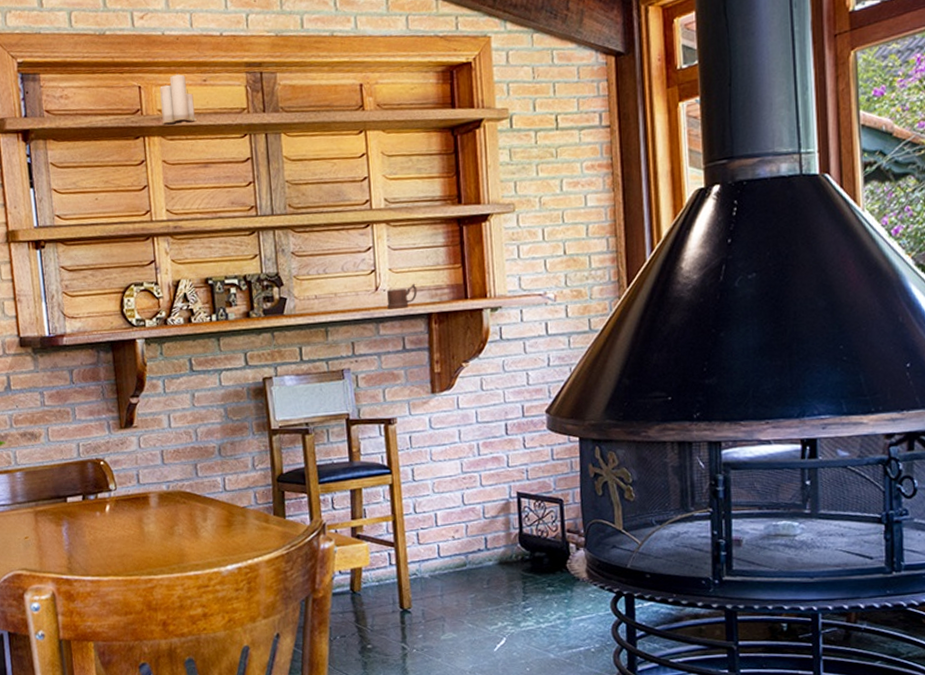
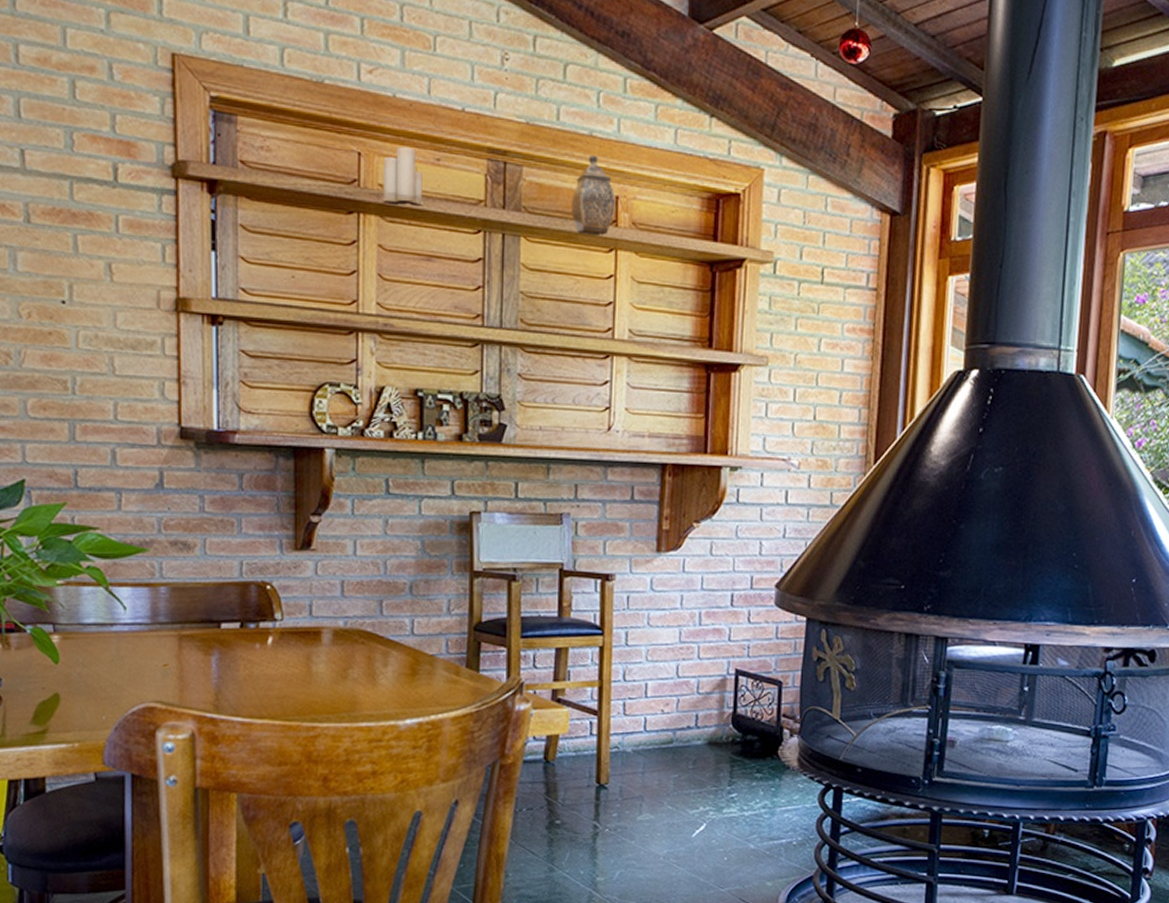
decorative jar: none [321,51,361,123] -> present [571,154,616,236]
mug: present [386,283,418,310] -> none [619,428,654,454]

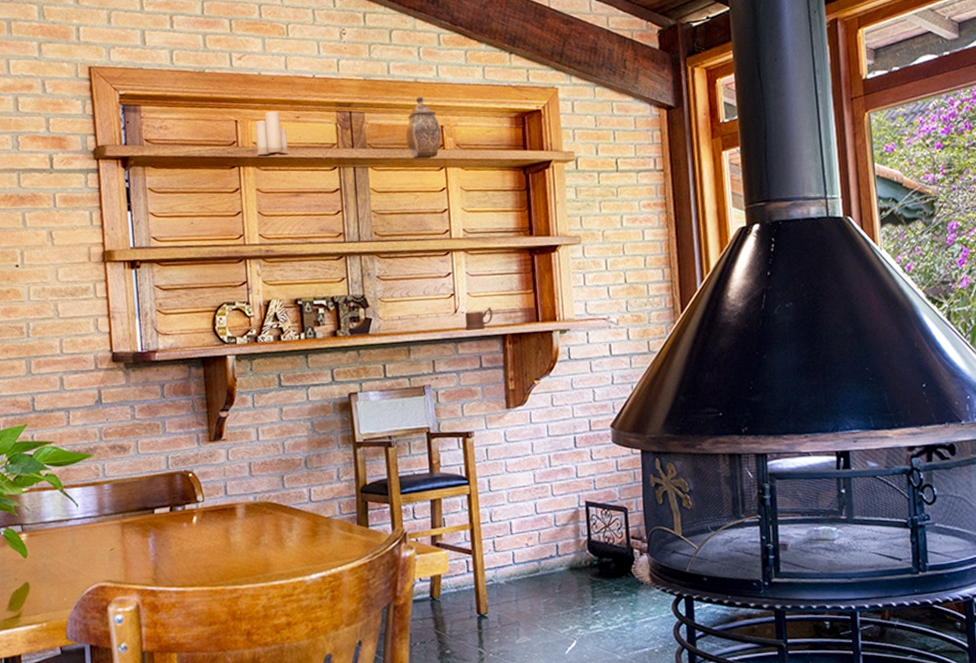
mug: none [619,428,654,454] -> present [464,306,493,331]

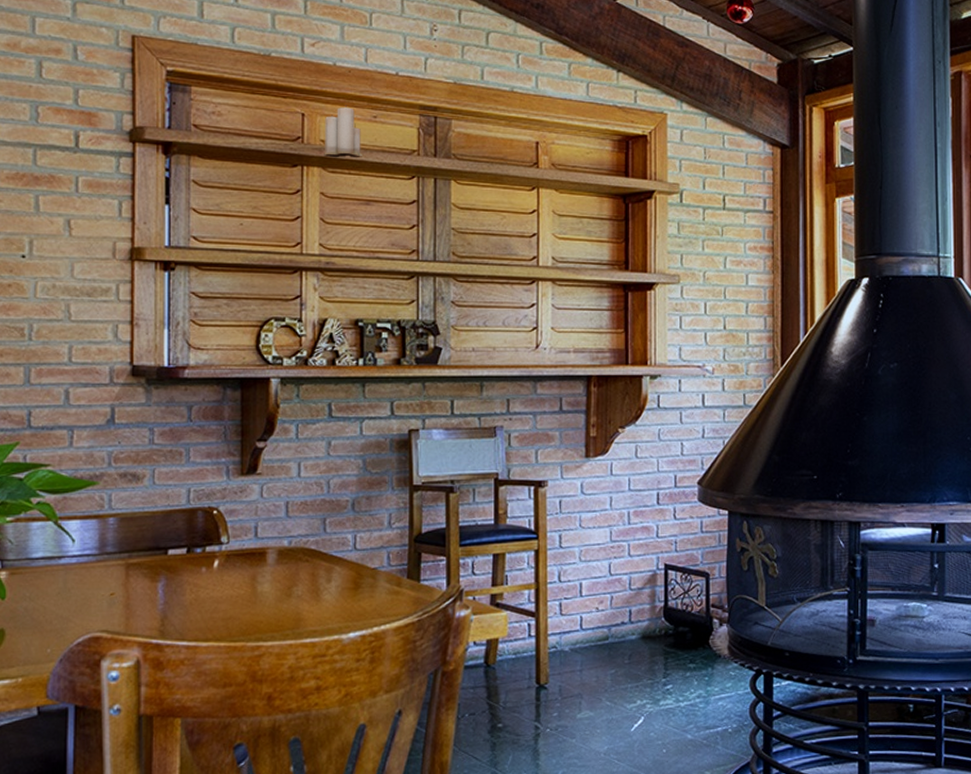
decorative jar: present [405,96,442,160] -> none [496,107,536,177]
mug: present [464,306,493,331] -> none [547,344,579,369]

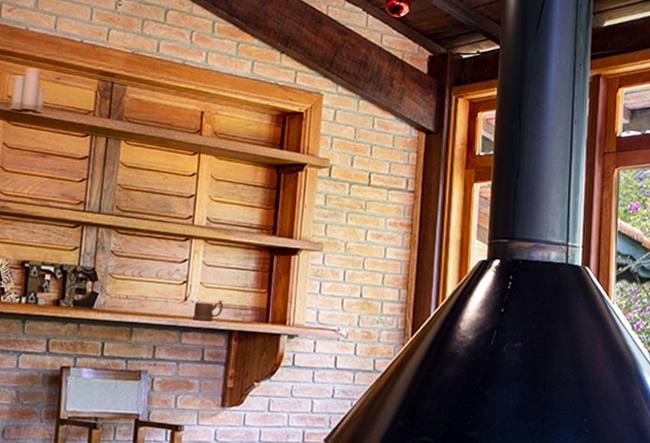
mug: none [547,344,579,369] -> present [193,300,224,322]

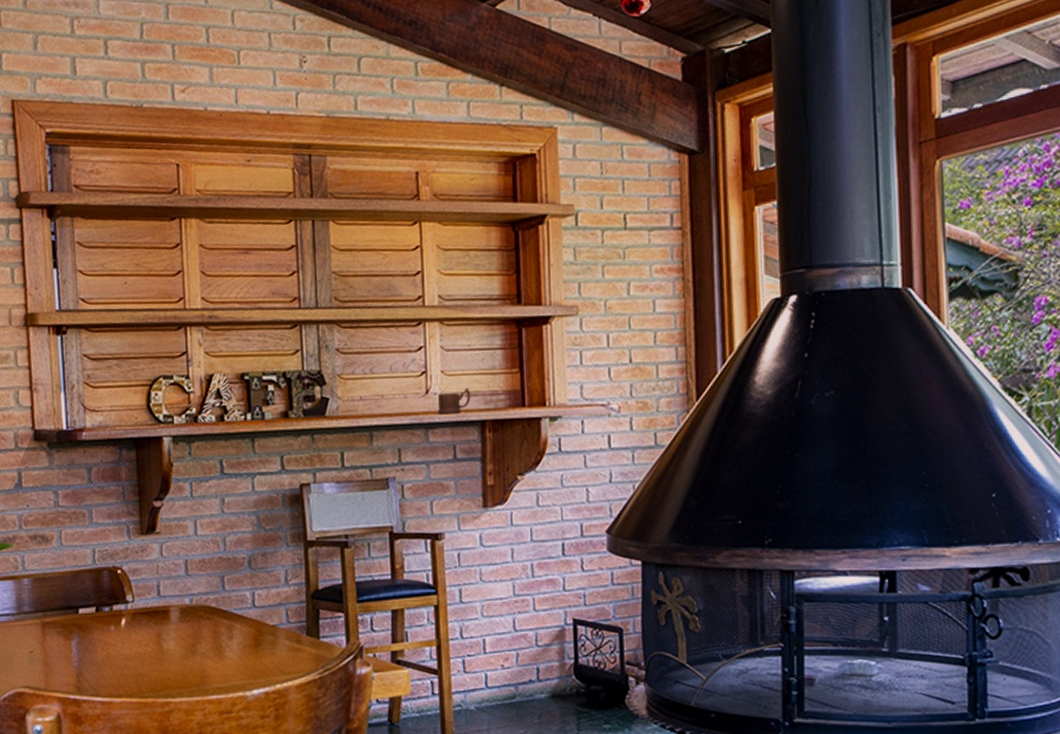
candle: present [9,66,45,115] -> none [199,151,240,208]

